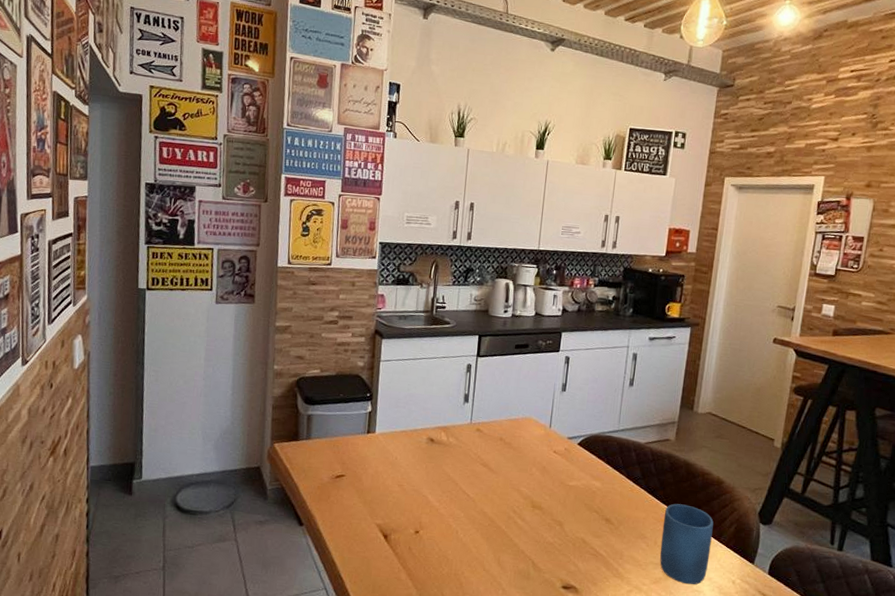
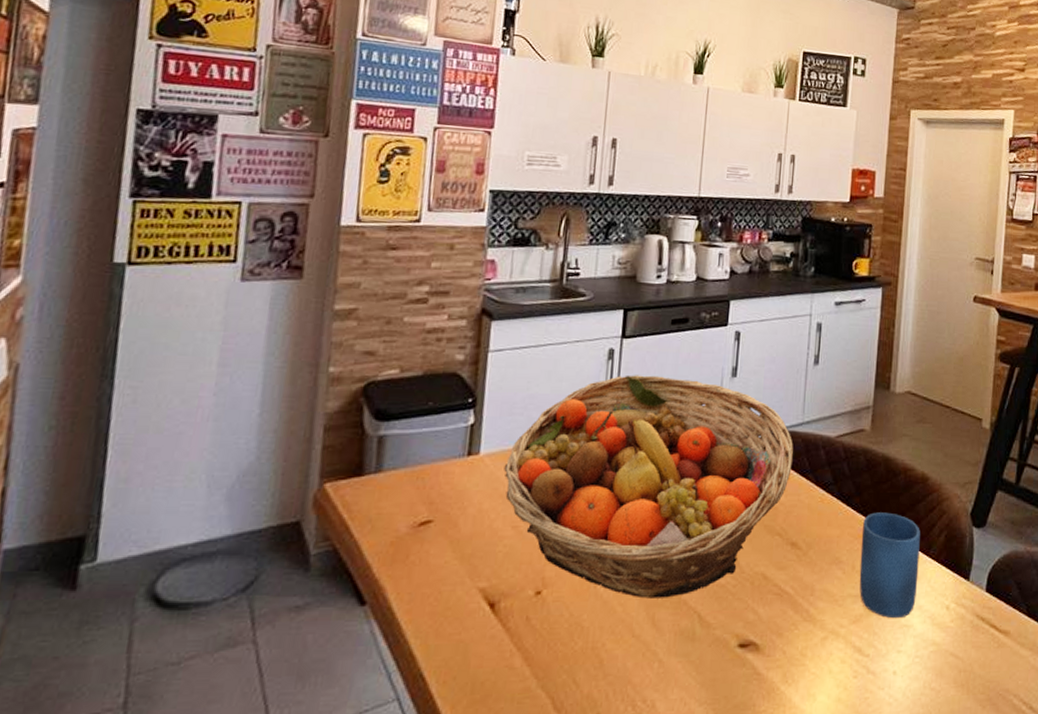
fruit basket: none [392,384,610,547] -> present [504,375,794,599]

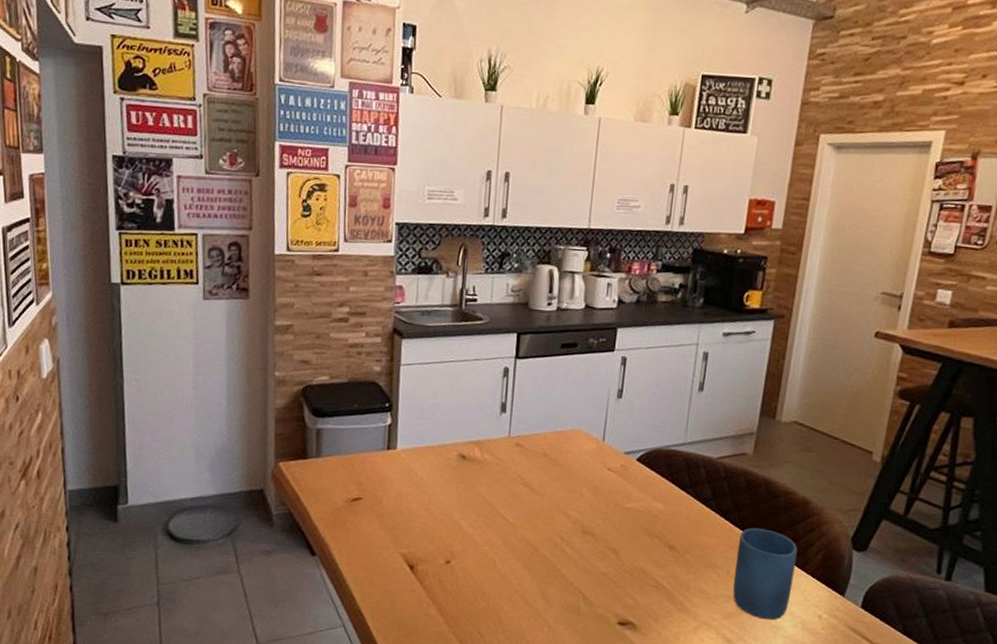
fruit basket: present [504,375,794,599] -> none [417,391,675,578]

